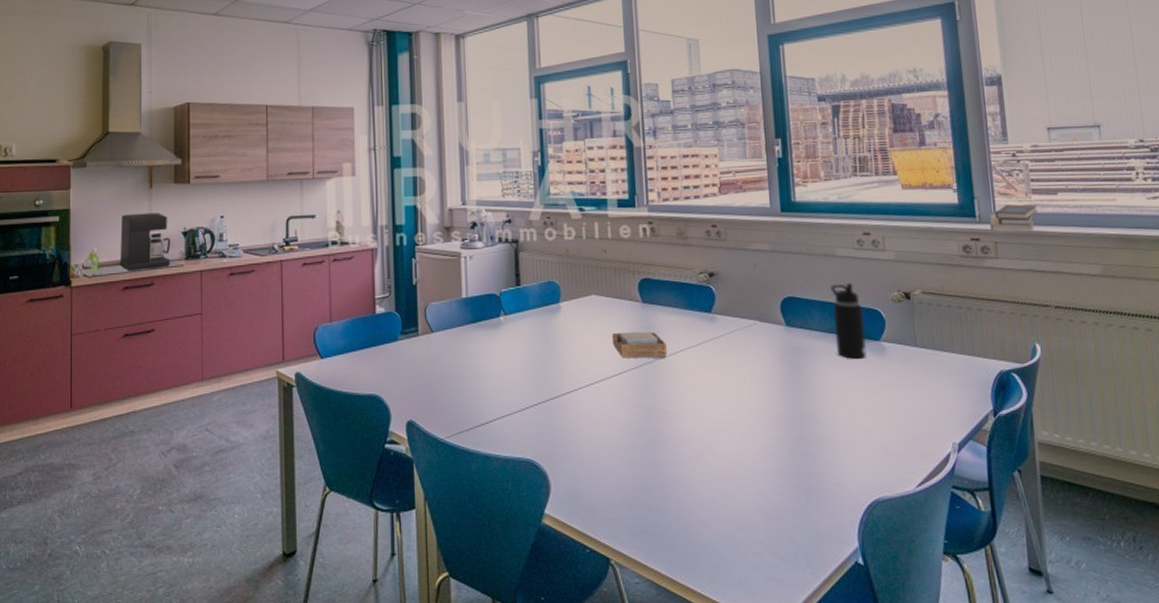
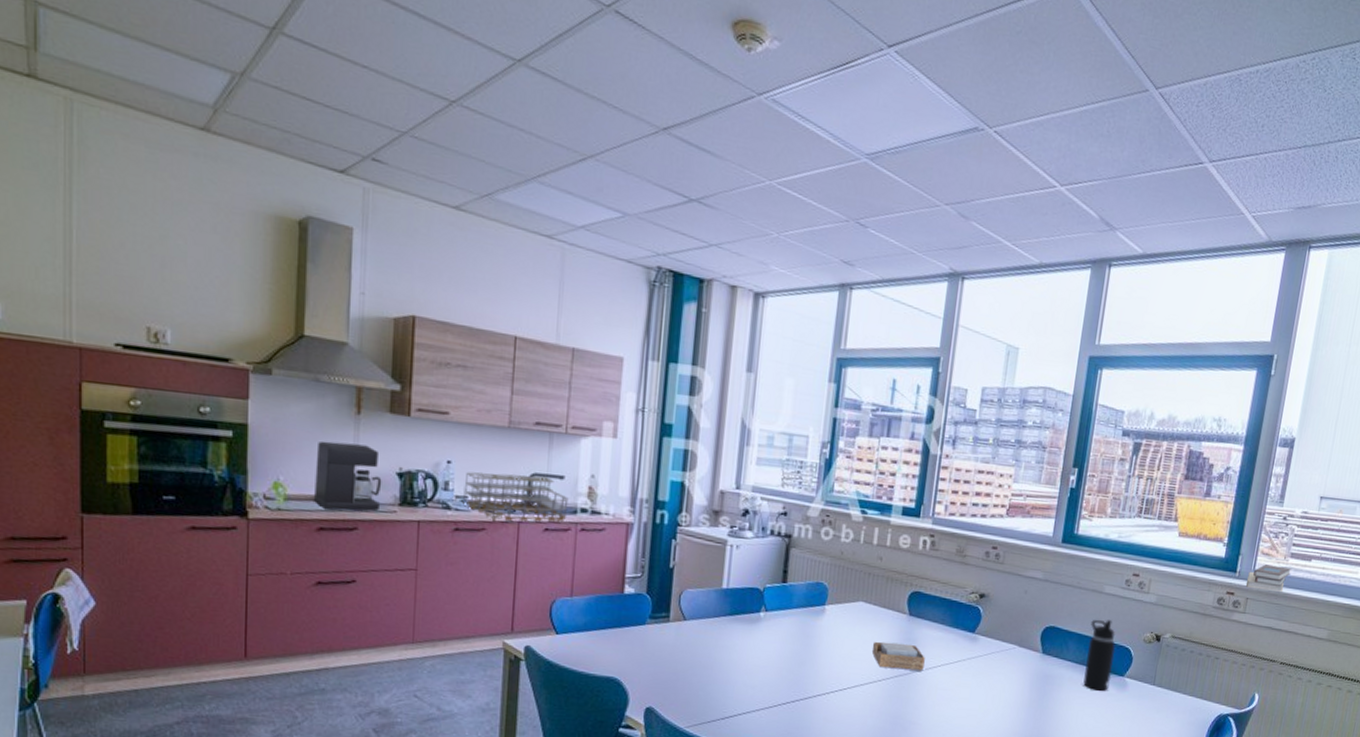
dish rack: none [234,218,321,263] -> present [461,472,569,522]

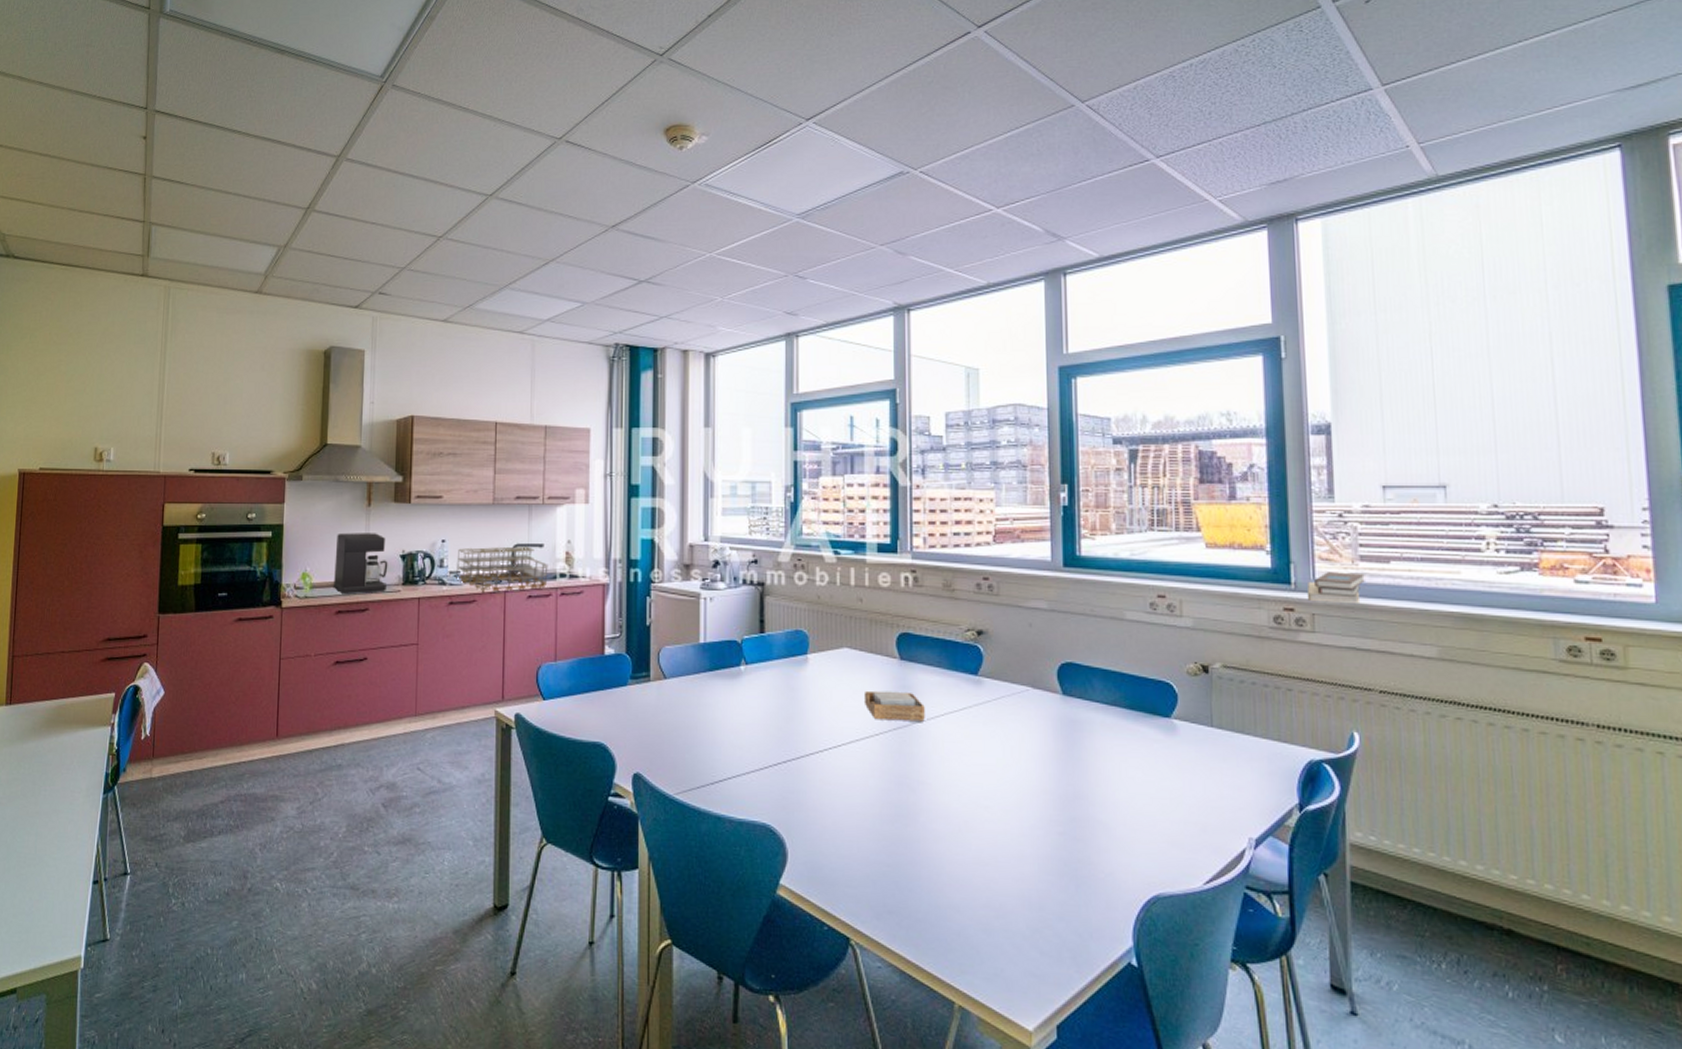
water bottle: present [1083,619,1116,691] -> none [1116,651,1155,736]

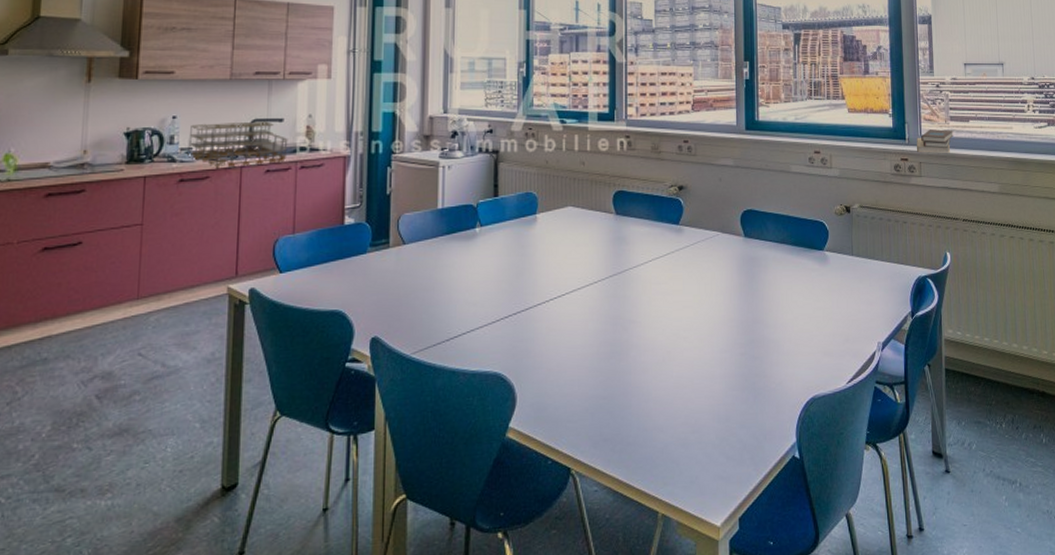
coffee maker: present [334,533,388,595] -> none [44,110,110,176]
napkin holder: present [863,690,925,722] -> none [585,242,636,269]

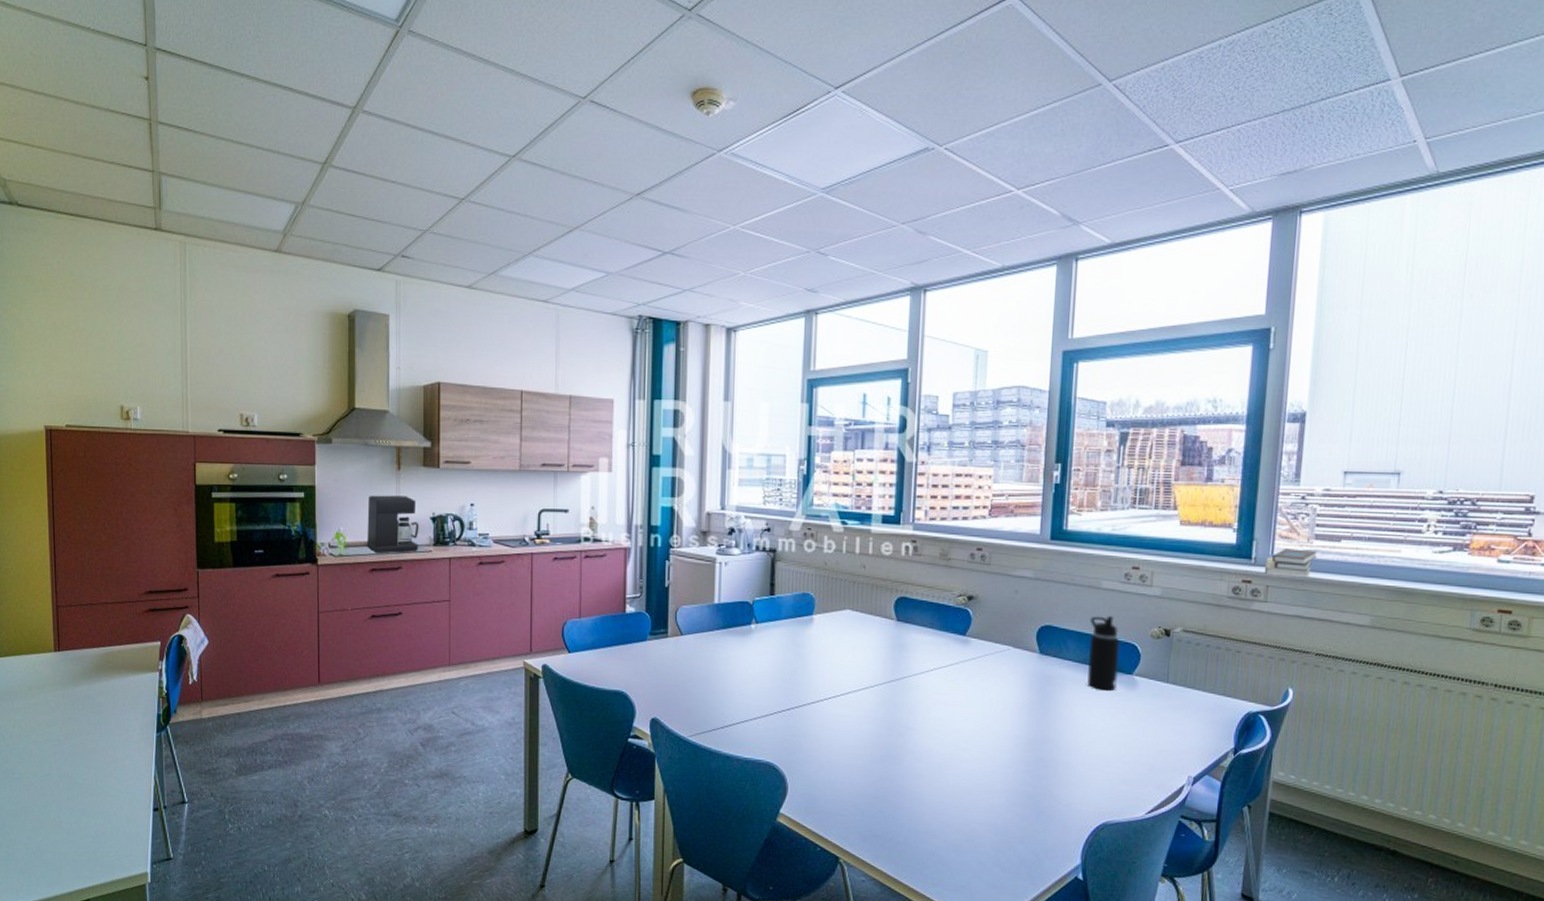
coffee maker: none [44,110,110,176] -> present [367,495,419,554]
dish rack: present [186,121,288,169] -> none [484,511,573,555]
water bottle: none [784,197,812,267] -> present [1087,616,1121,690]

